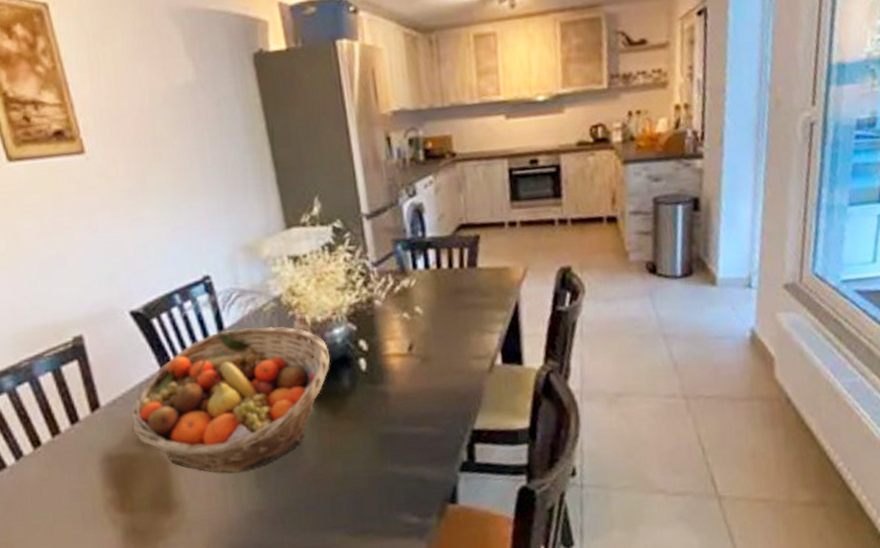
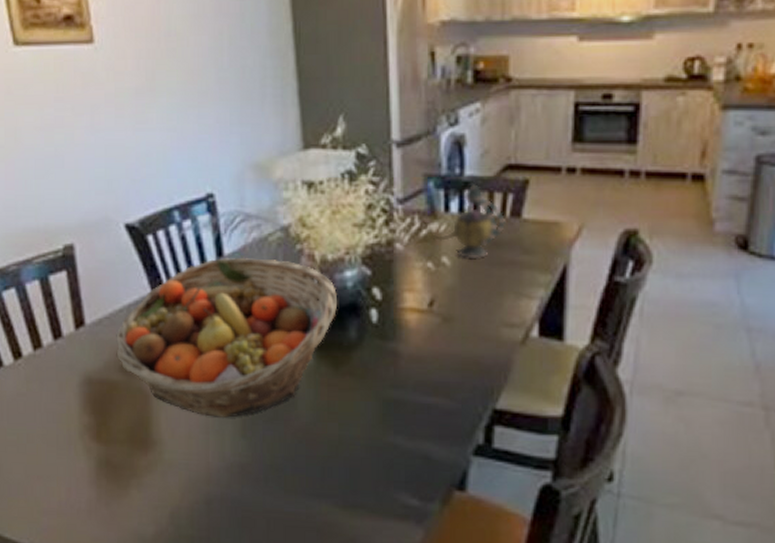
teapot: none [400,243,465,307] -> present [426,184,505,260]

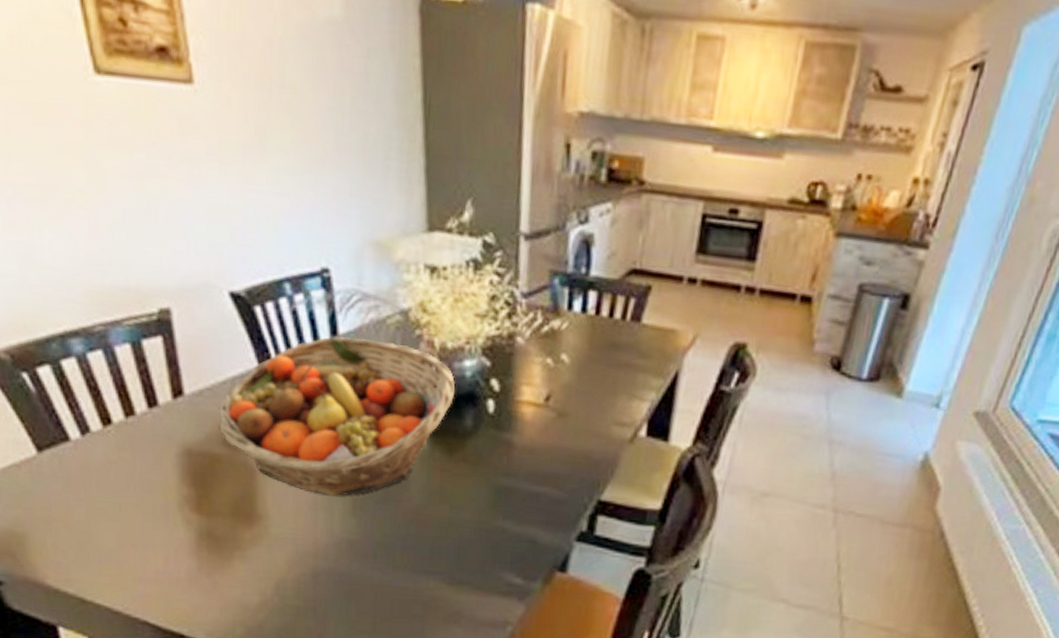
teapot: present [426,184,505,260] -> none [548,285,626,360]

